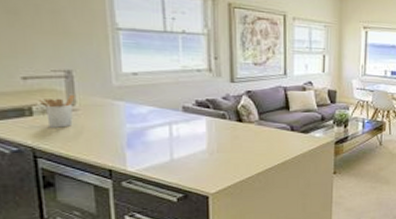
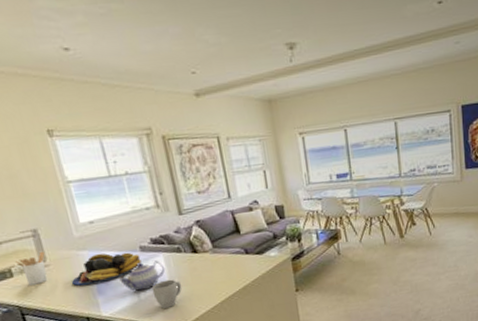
fruit bowl: none [99,106,181,137] -> present [71,252,142,287]
teapot: none [154,123,206,152] -> present [119,260,165,292]
mug: none [187,144,220,172] -> present [151,279,182,309]

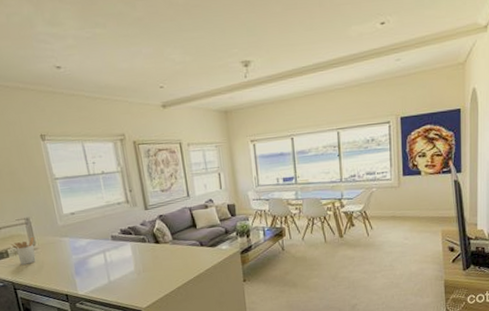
fruit bowl: present [71,252,142,287] -> none [54,240,112,268]
teapot: present [119,260,165,292] -> none [93,248,132,275]
mug: present [151,279,182,309] -> none [120,265,145,290]

